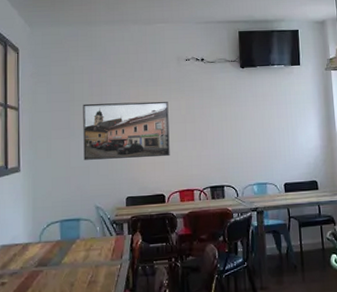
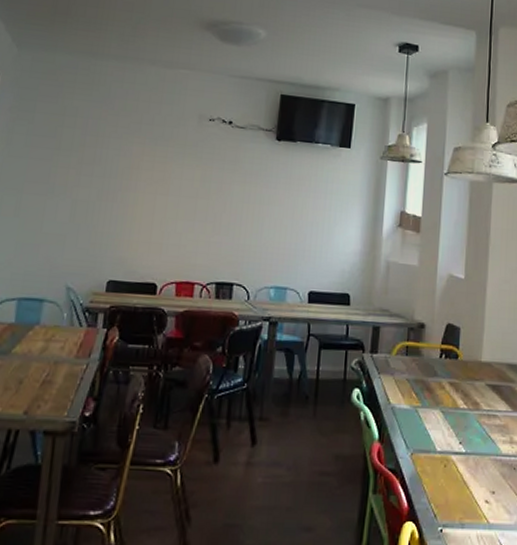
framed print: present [83,101,170,160] -> none [60,155,179,237]

